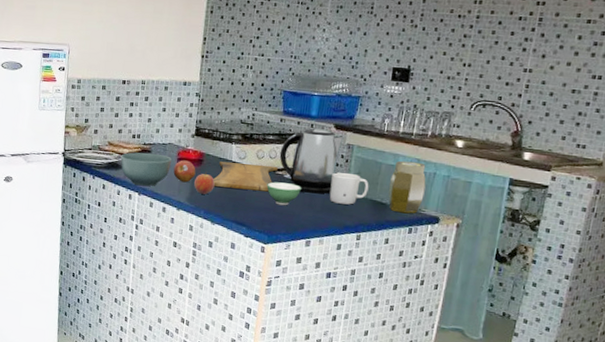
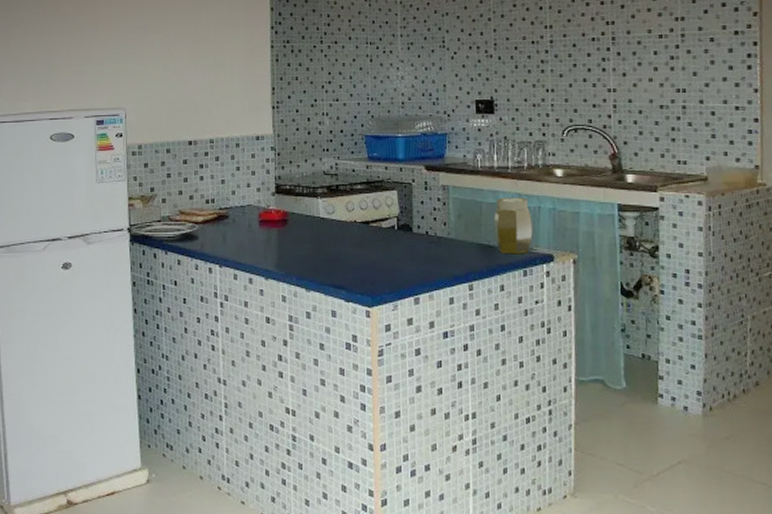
bowl: present [120,152,172,186] -> none [195,218,252,257]
fruit: present [173,160,196,183] -> none [256,222,281,247]
fruit: present [194,172,215,195] -> none [281,233,304,258]
cutting board: present [213,161,278,192] -> none [301,218,371,249]
bowl: present [266,182,301,206] -> none [362,235,400,261]
kettle: present [279,128,344,194] -> none [371,172,437,243]
mug: present [329,172,369,205] -> none [431,216,473,252]

